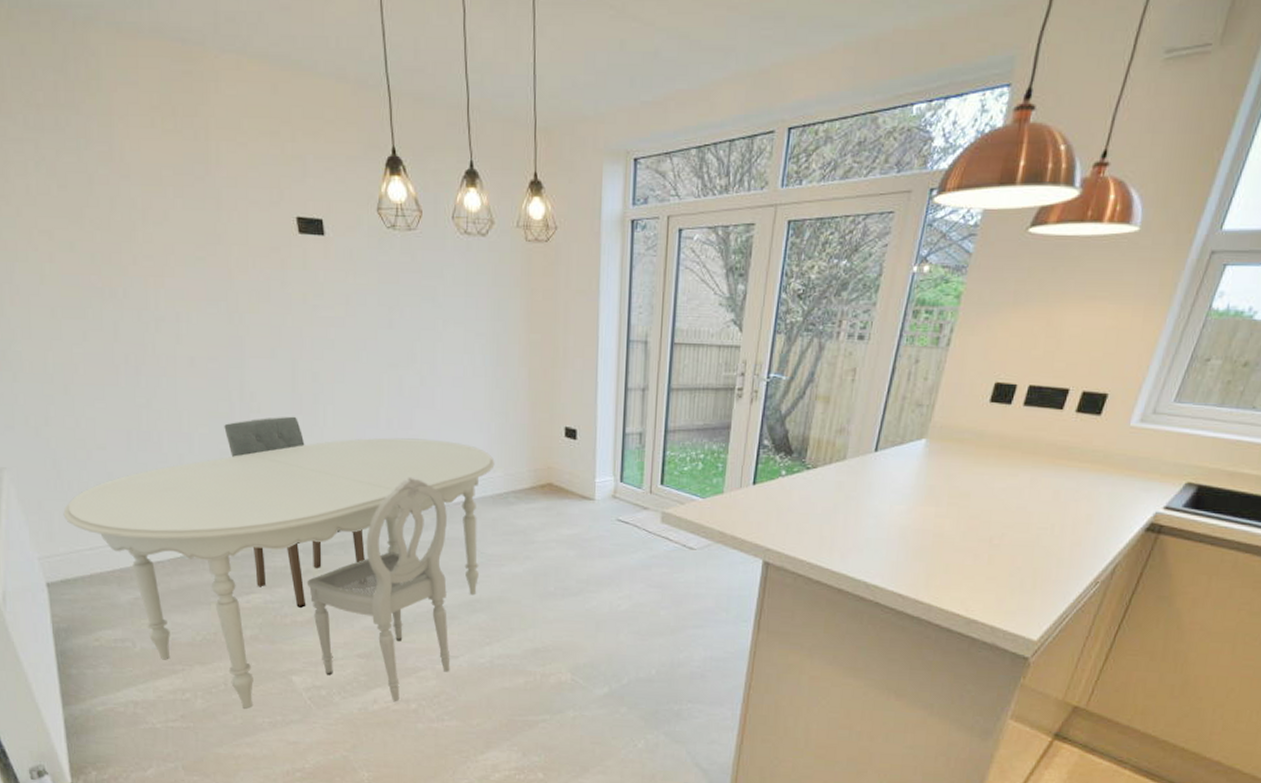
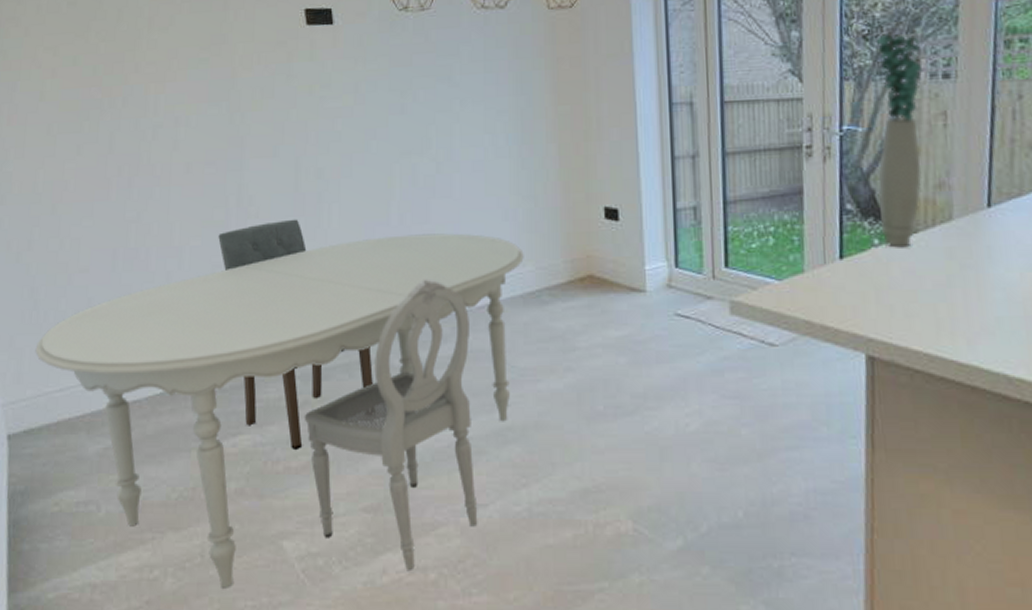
vase: none [789,286,845,478] -> present [875,25,923,247]

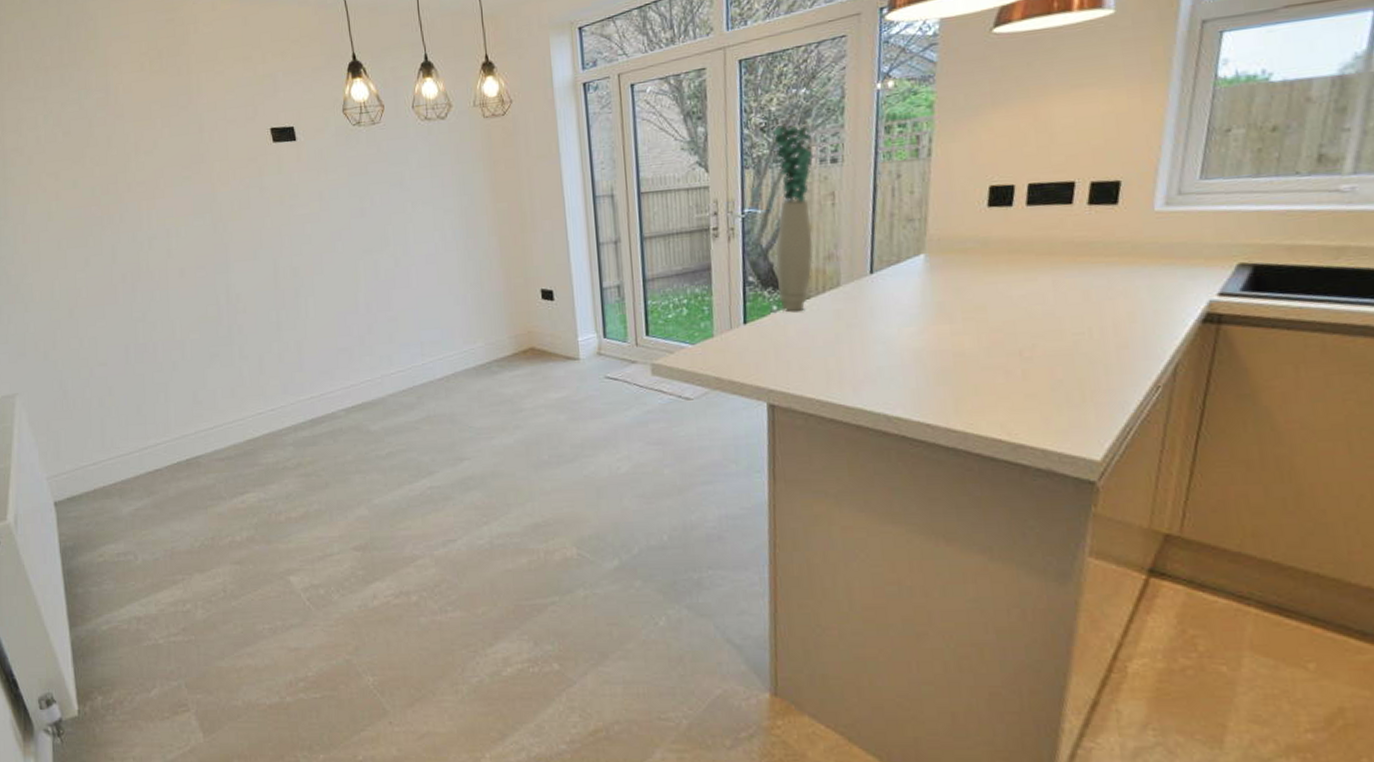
dining table: present [35,233,524,588] -> none [69,318,475,616]
dining chair: present [218,219,374,451] -> none [213,312,357,504]
dining chair: present [304,279,478,570] -> none [298,357,449,595]

